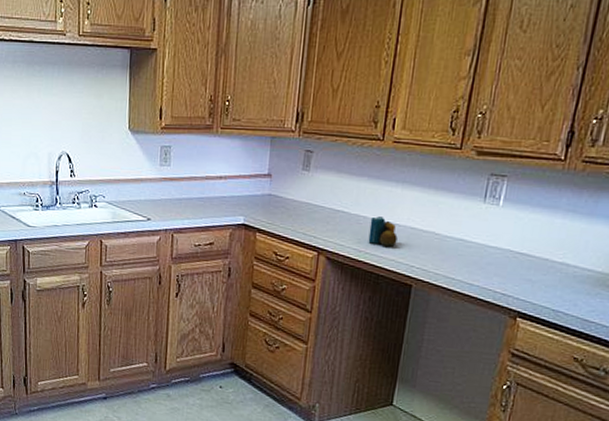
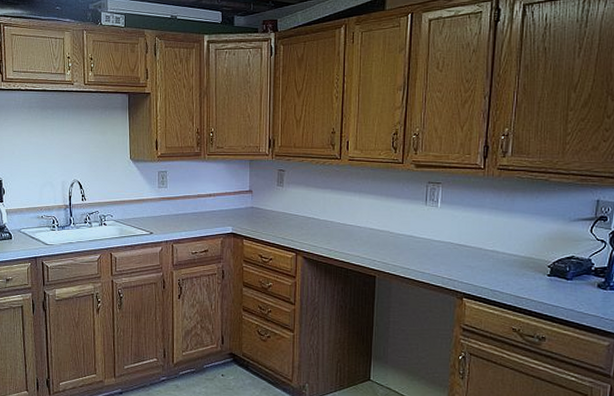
candle: present [368,216,398,247] -> none [336,221,360,245]

